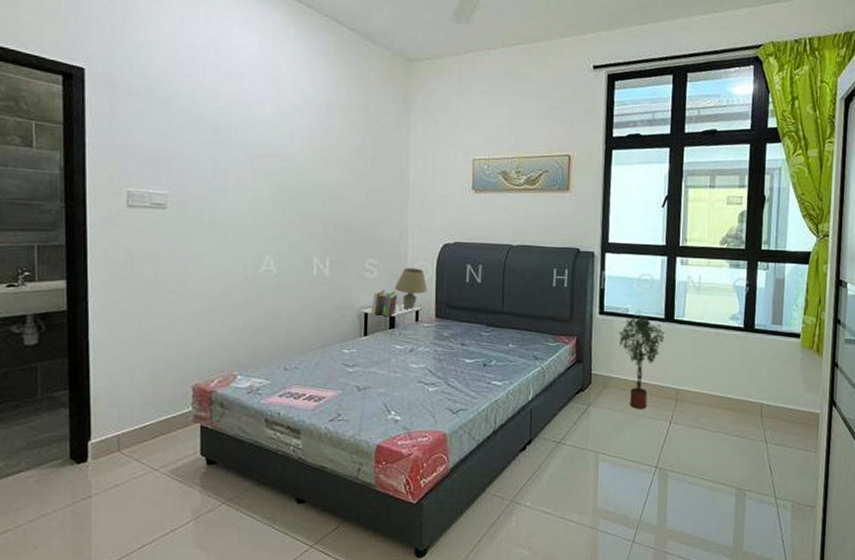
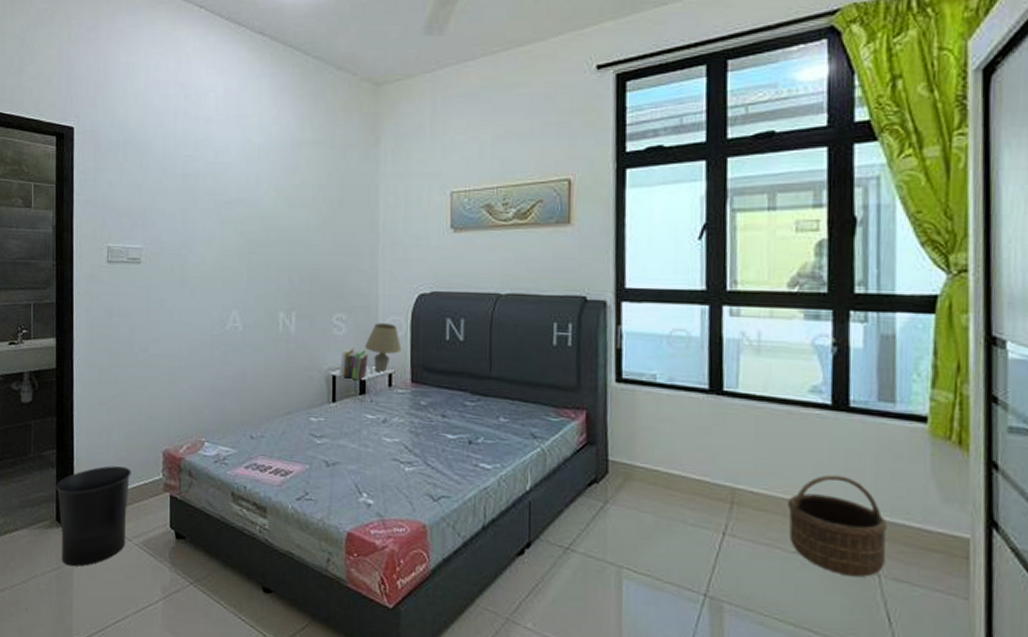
waste bin: none [69,402,157,500] -> present [56,466,131,566]
potted tree: present [619,316,665,409] -> none [644,385,710,512]
basket: none [712,376,773,444] -> present [788,474,888,577]

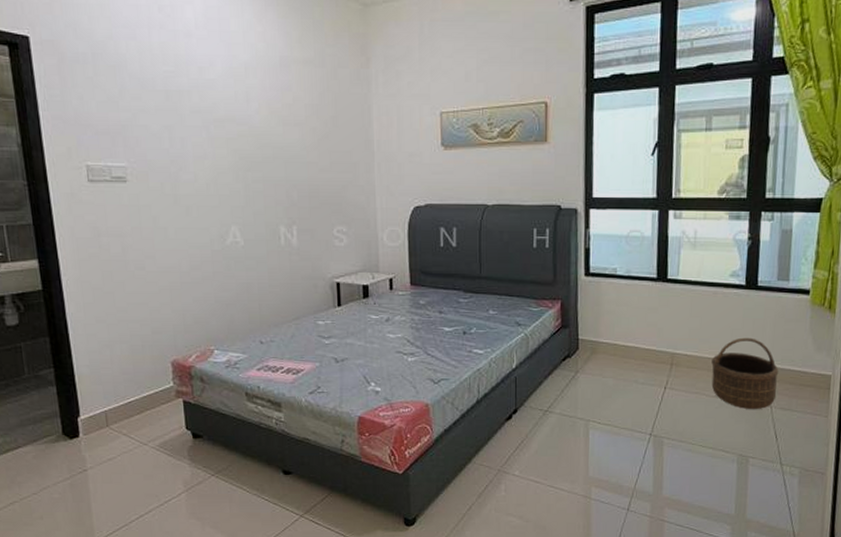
waste bin: present [56,466,131,566] -> none [58,379,141,473]
books: present [338,347,368,381] -> none [342,256,369,286]
table lamp: present [365,323,402,373] -> none [366,233,401,278]

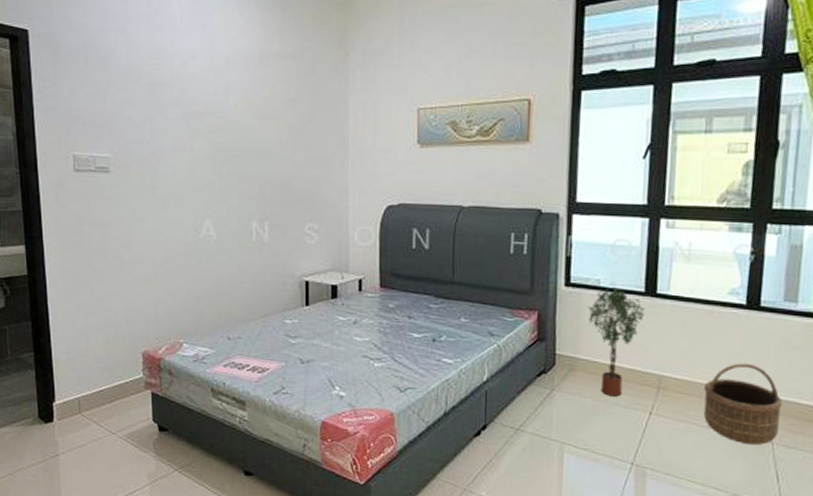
potted tree: none [607,276,658,375] -> present [588,289,645,397]

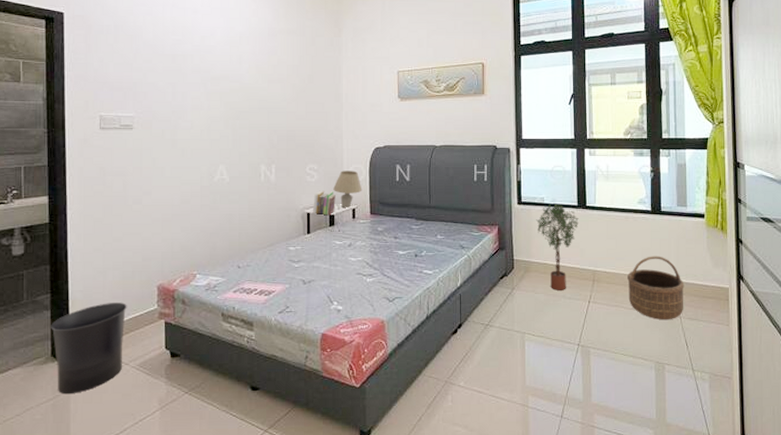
waste bin: none [36,366,112,459] -> present [51,303,127,394]
books: none [311,255,339,286] -> present [312,190,336,216]
table lamp: none [336,232,371,279] -> present [333,170,362,209]

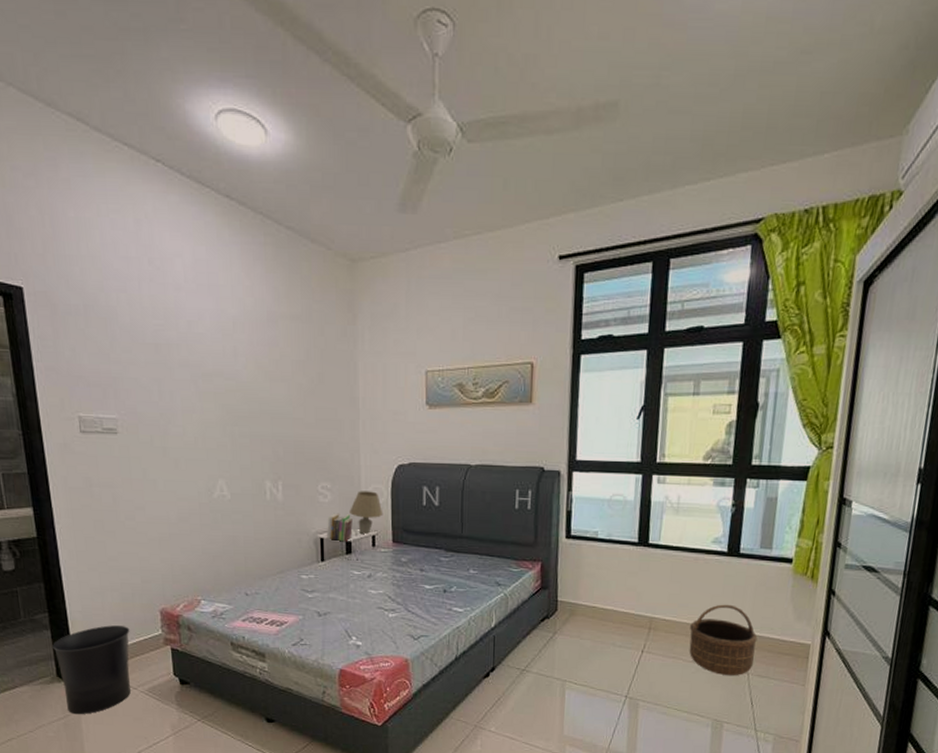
potted tree: present [536,204,579,290] -> none [587,540,638,637]

